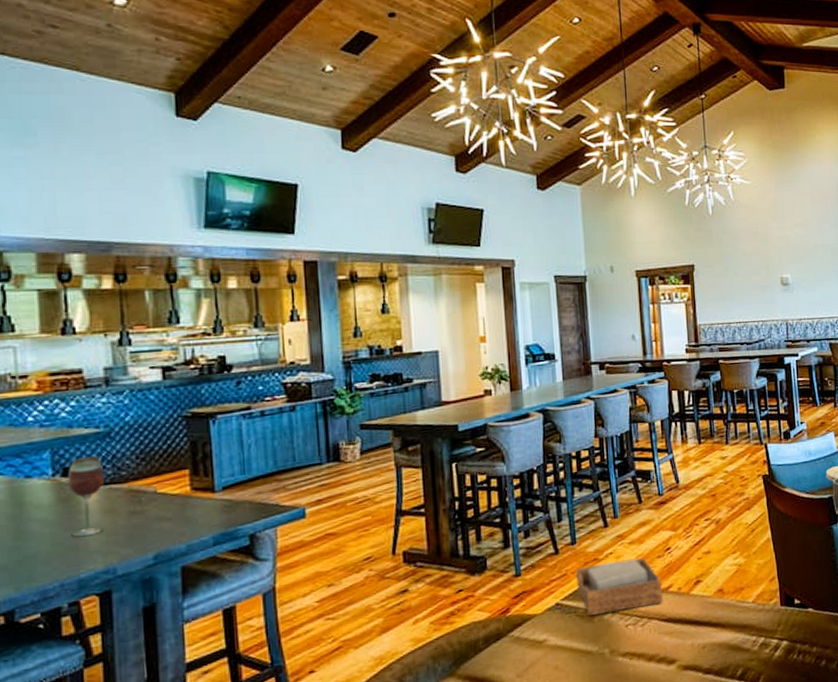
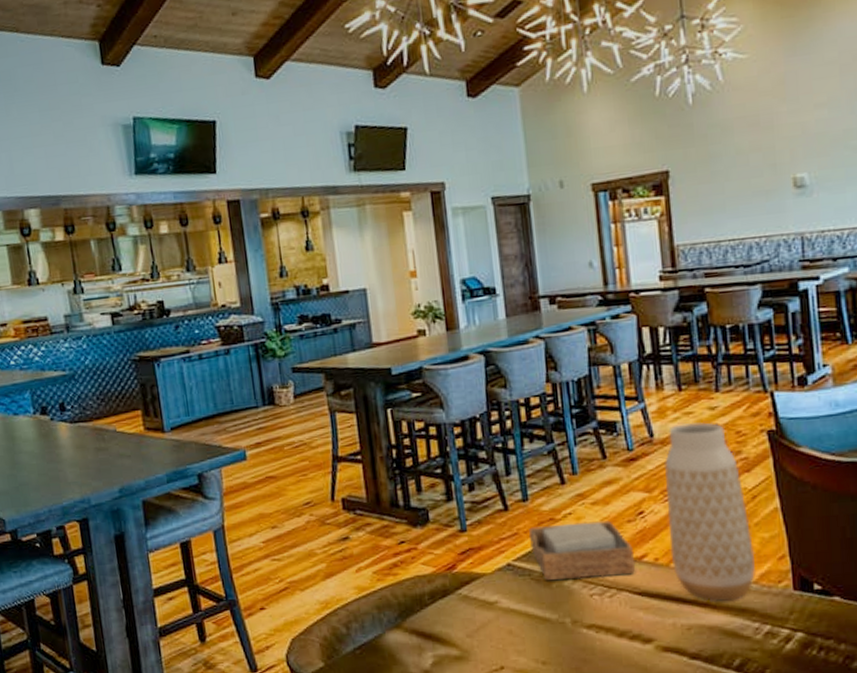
wineglass: present [67,456,105,538] -> none [44,396,77,470]
vase: none [686,469,754,621] -> present [663,422,757,601]

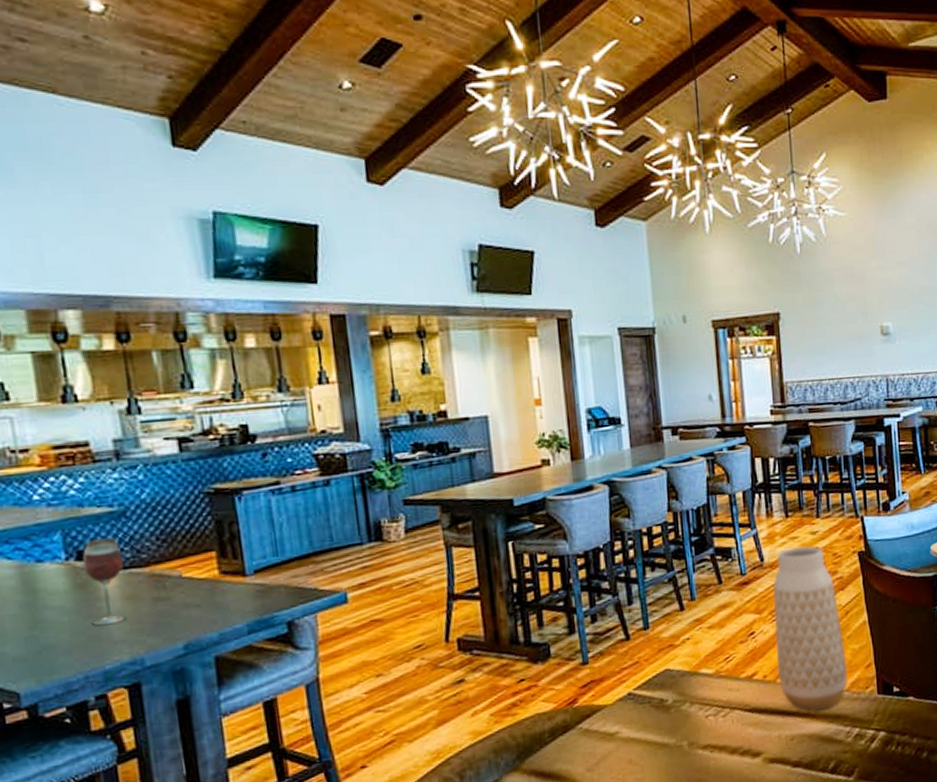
wineglass: none [44,396,77,470] -> present [82,537,127,627]
napkin holder: present [529,520,636,580] -> none [650,643,747,706]

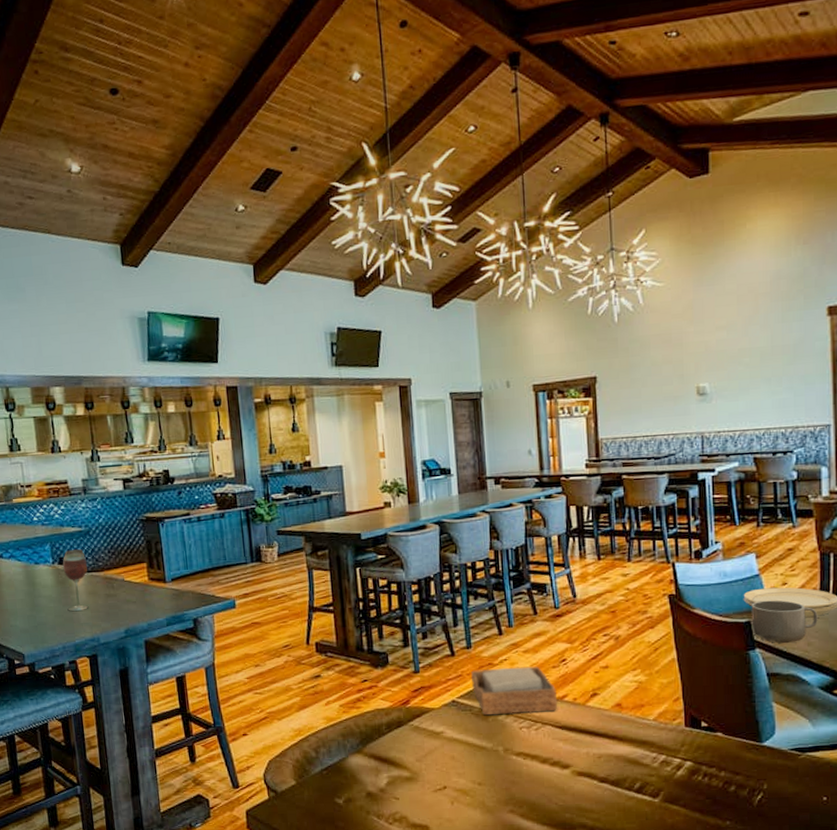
napkin holder: none [650,643,747,706] -> present [471,666,558,715]
vase: present [772,546,849,711] -> none [583,586,656,735]

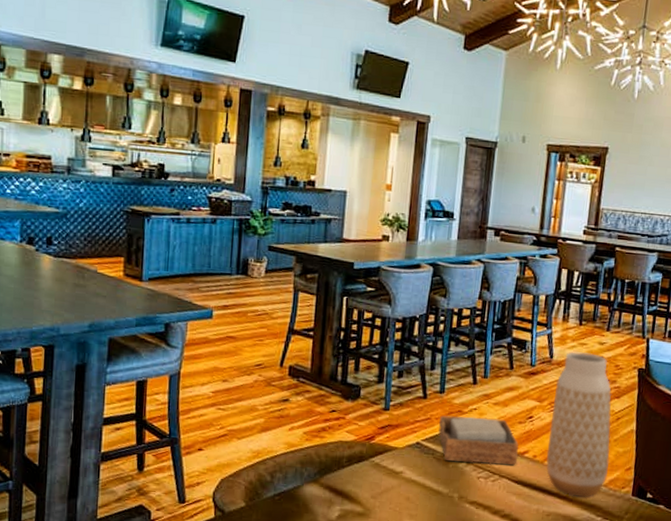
wineglass: present [62,549,89,612] -> none [30,230,60,298]
vase: none [583,586,656,735] -> present [545,351,612,497]

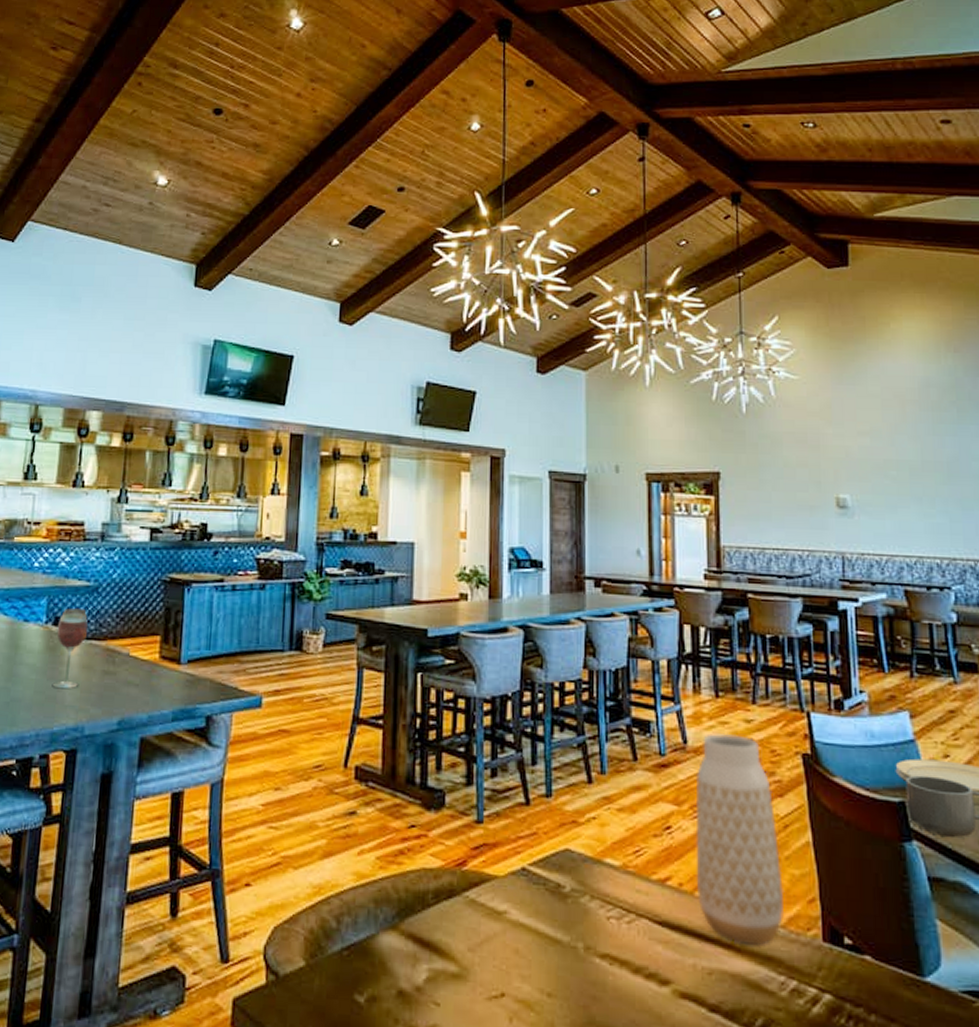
wineglass: none [30,230,60,298] -> present [53,608,89,690]
napkin holder: present [438,415,519,466] -> none [549,828,658,899]

